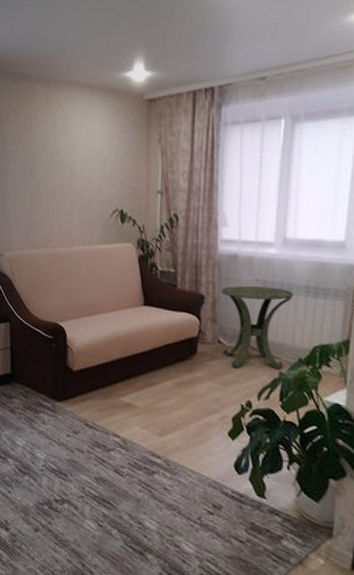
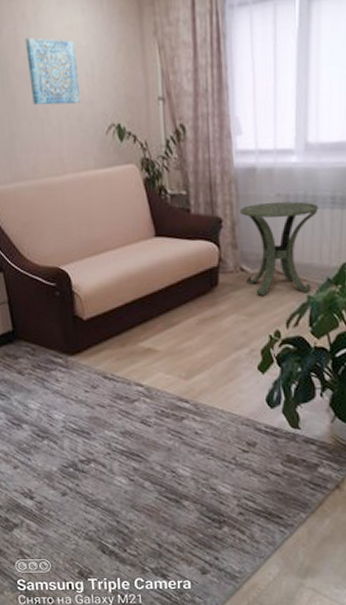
wall art: none [52,138,93,191] -> present [25,37,81,106]

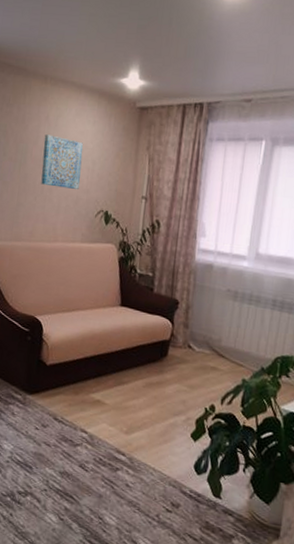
side table: present [240,201,319,296] -> none [191,294,262,376]

